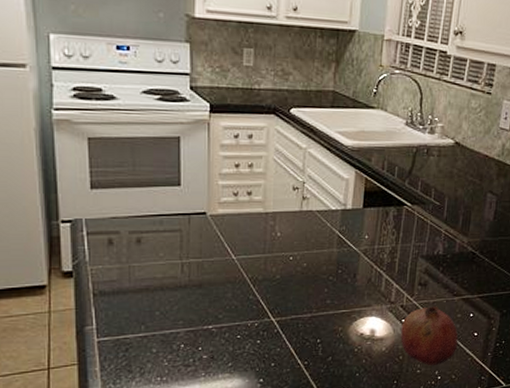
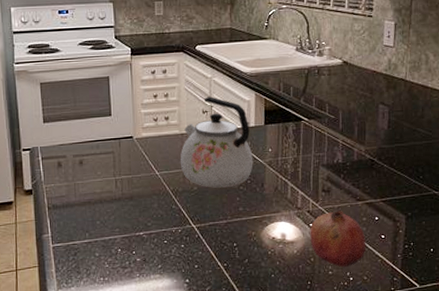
kettle: none [262,171,347,277] -> present [180,96,253,188]

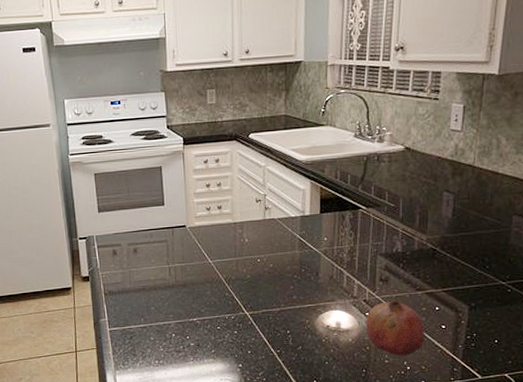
kettle: present [180,96,253,188] -> none [233,185,308,276]

